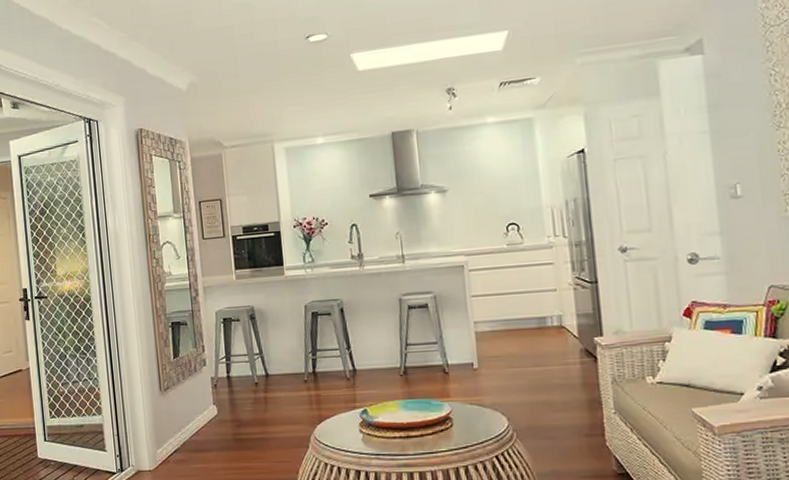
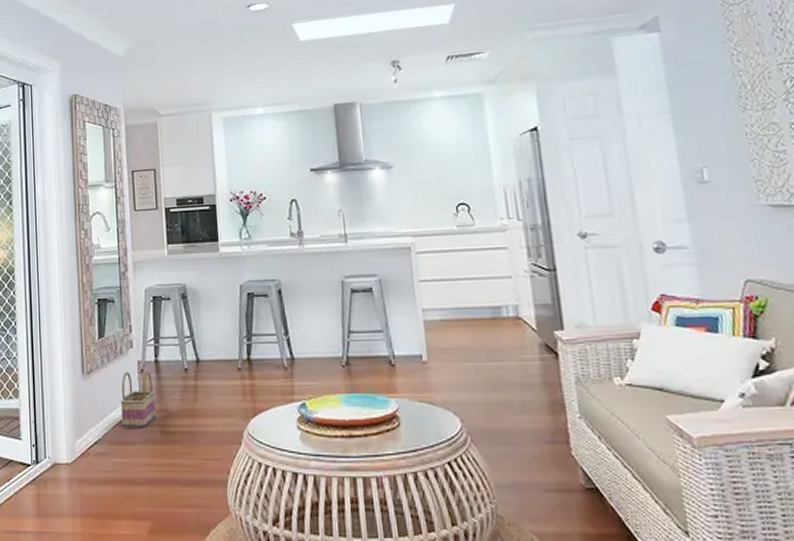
basket: none [196,387,230,437] -> present [120,372,157,428]

